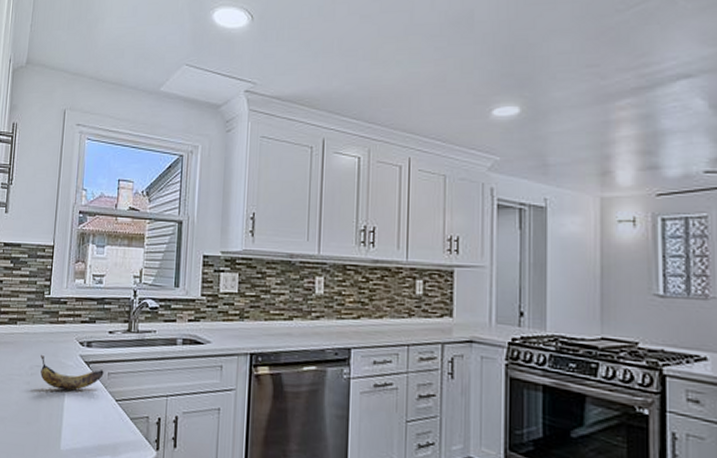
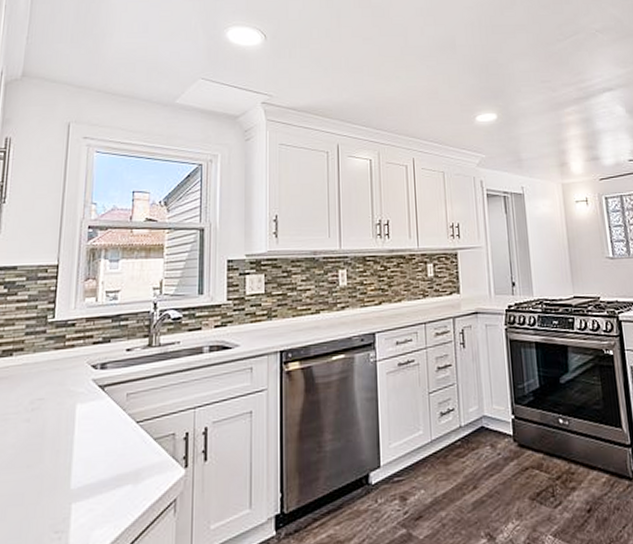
banana: present [40,354,104,390] -> none [44,385,122,421]

